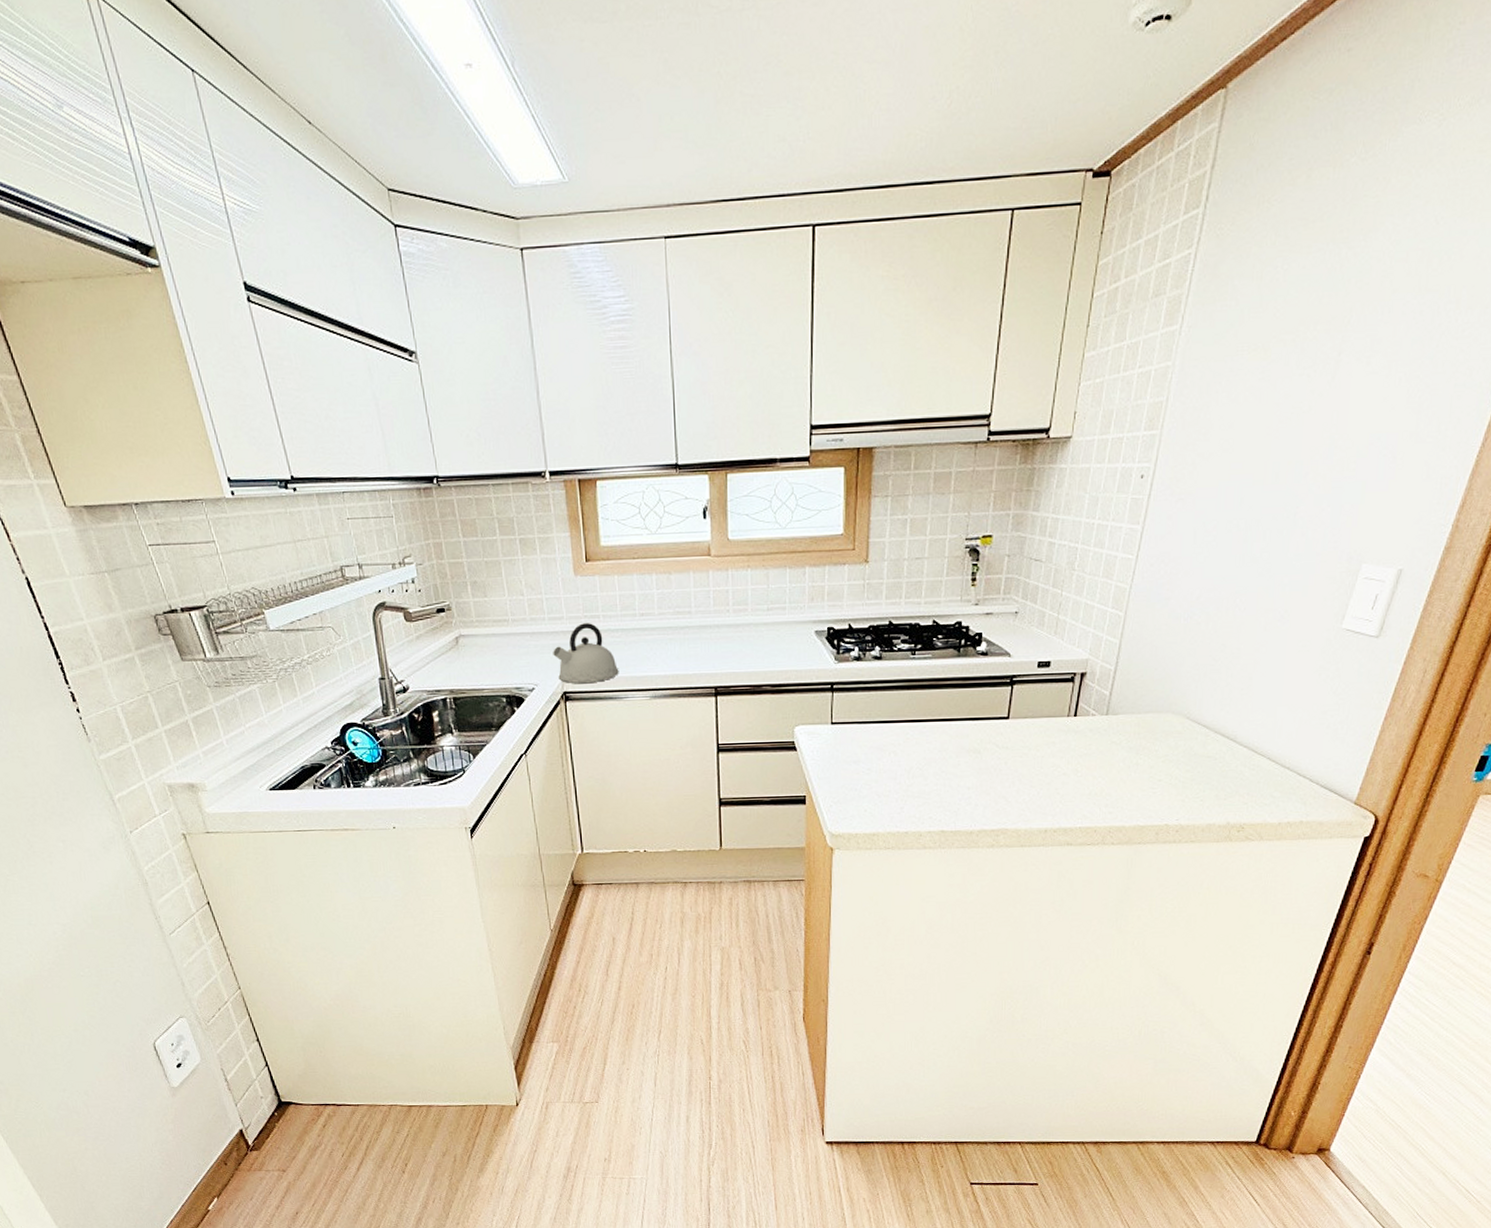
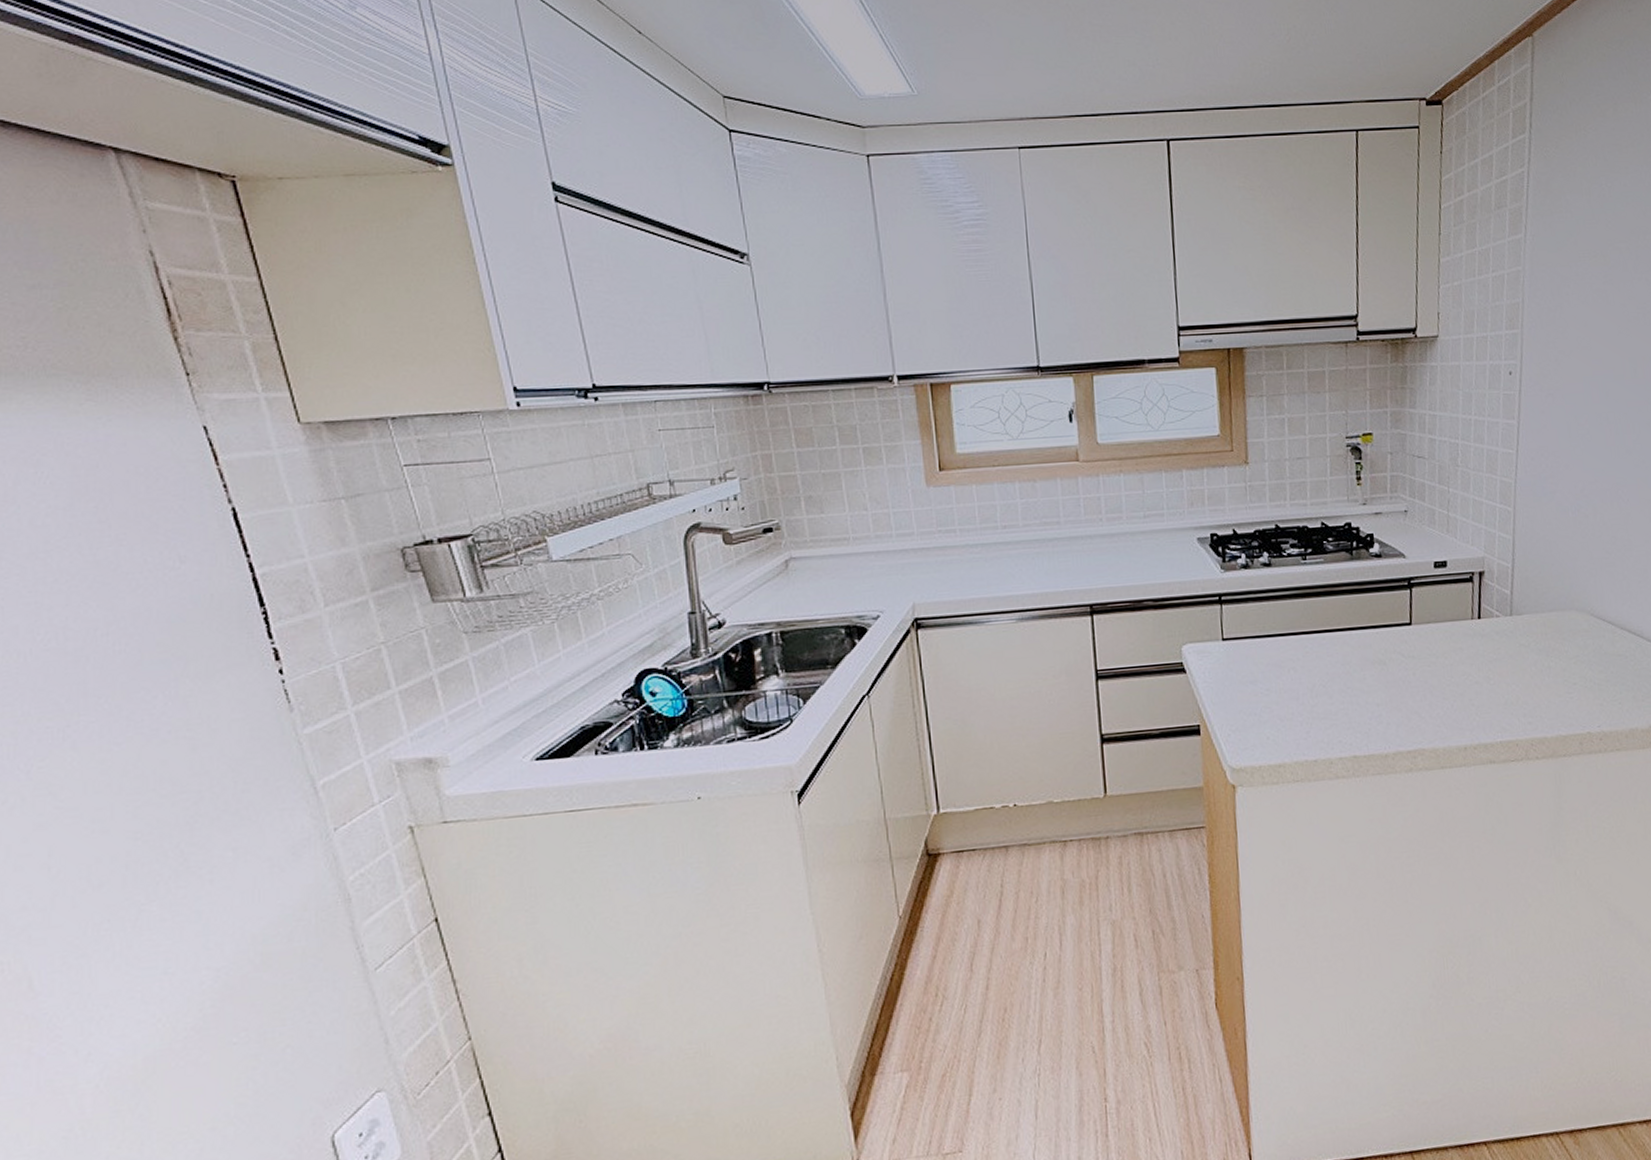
kettle: present [553,623,619,684] -> none [901,538,980,609]

